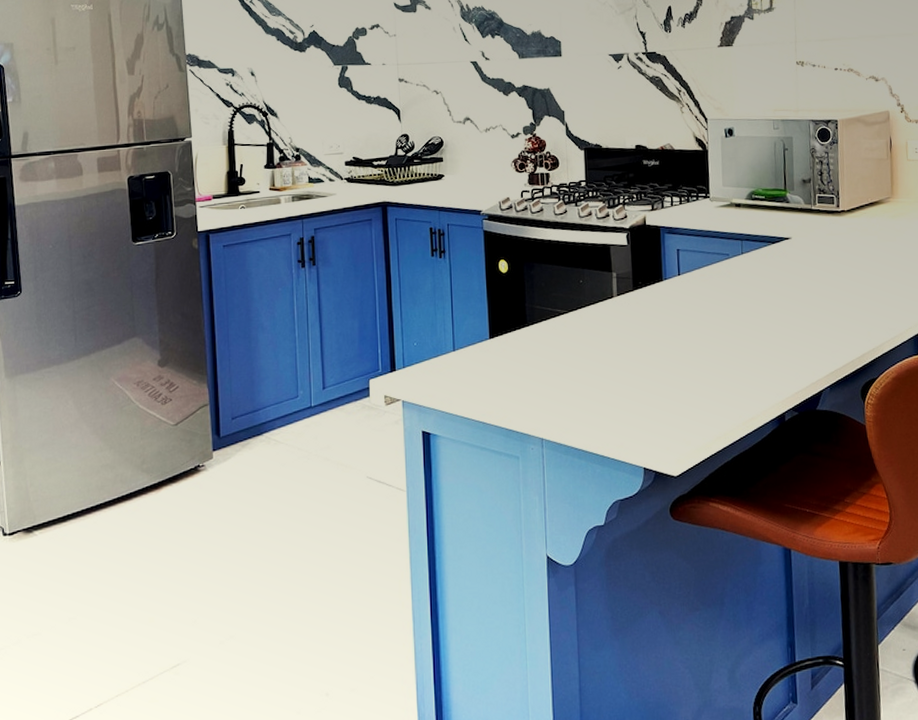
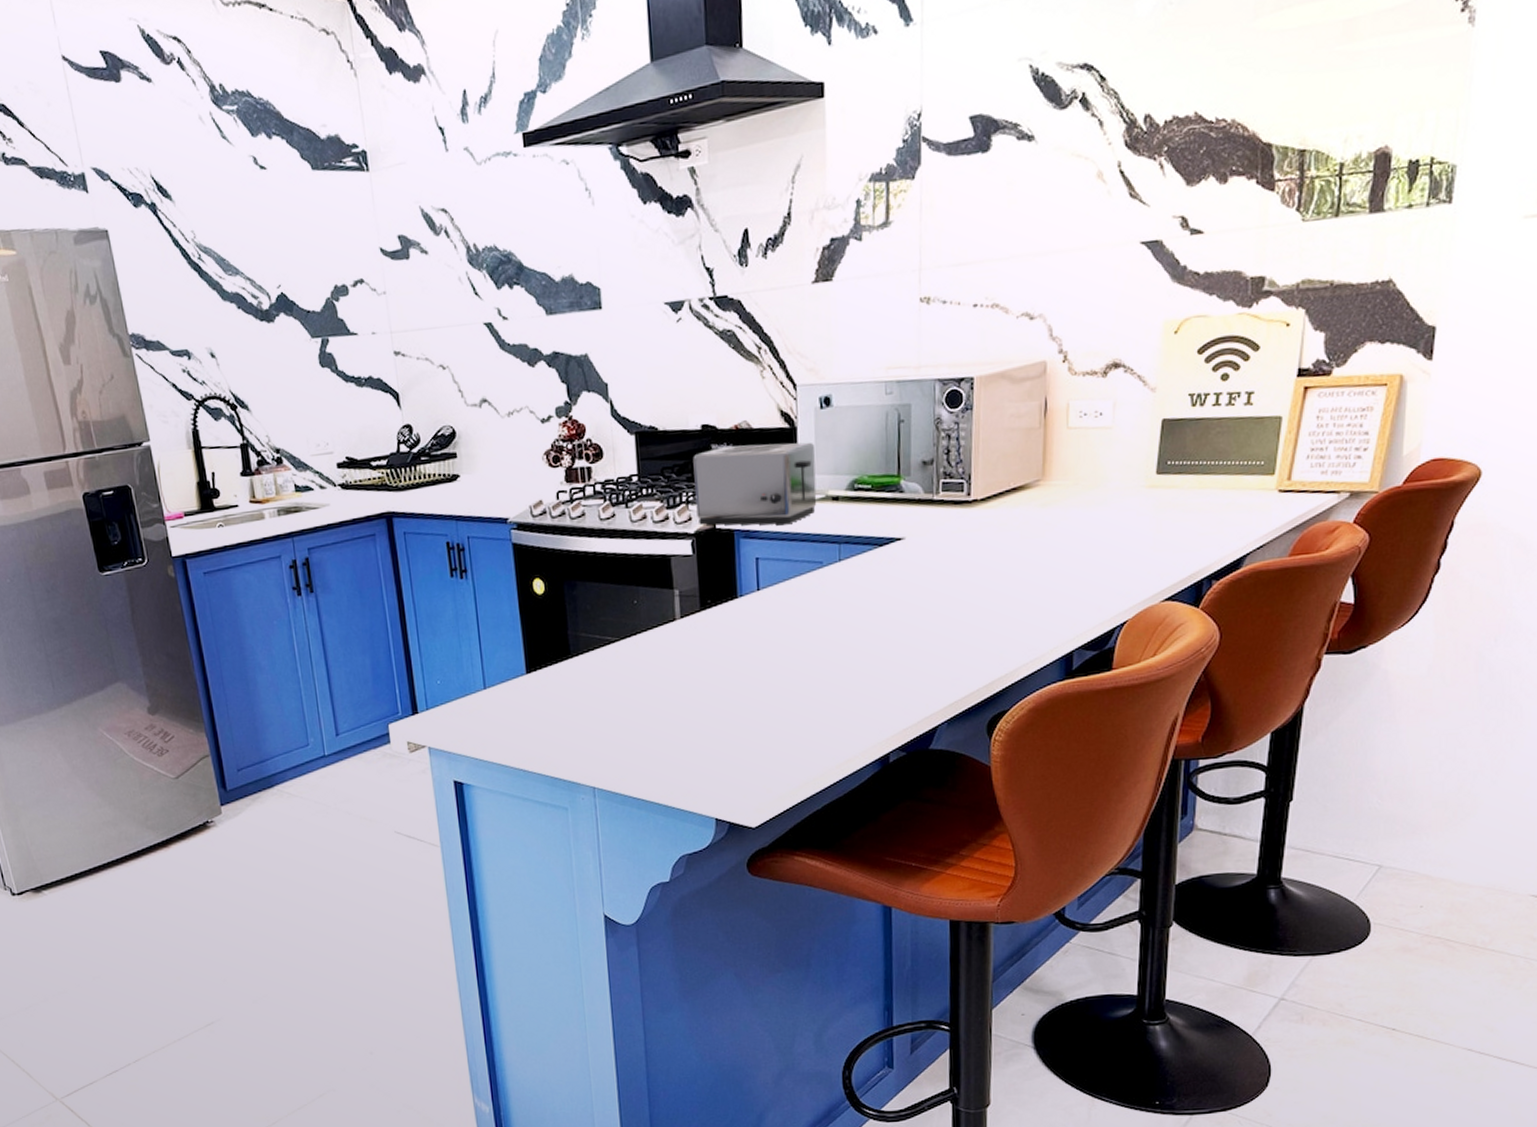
toaster: none [628,161,724,225] -> present [693,442,817,526]

